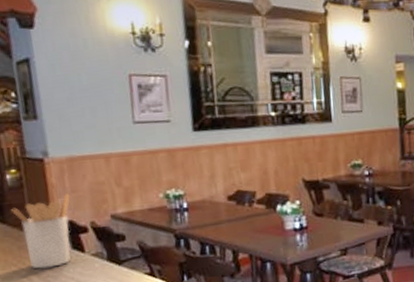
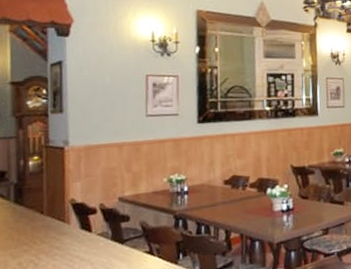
utensil holder: present [10,194,71,269] -> none [28,178,84,248]

